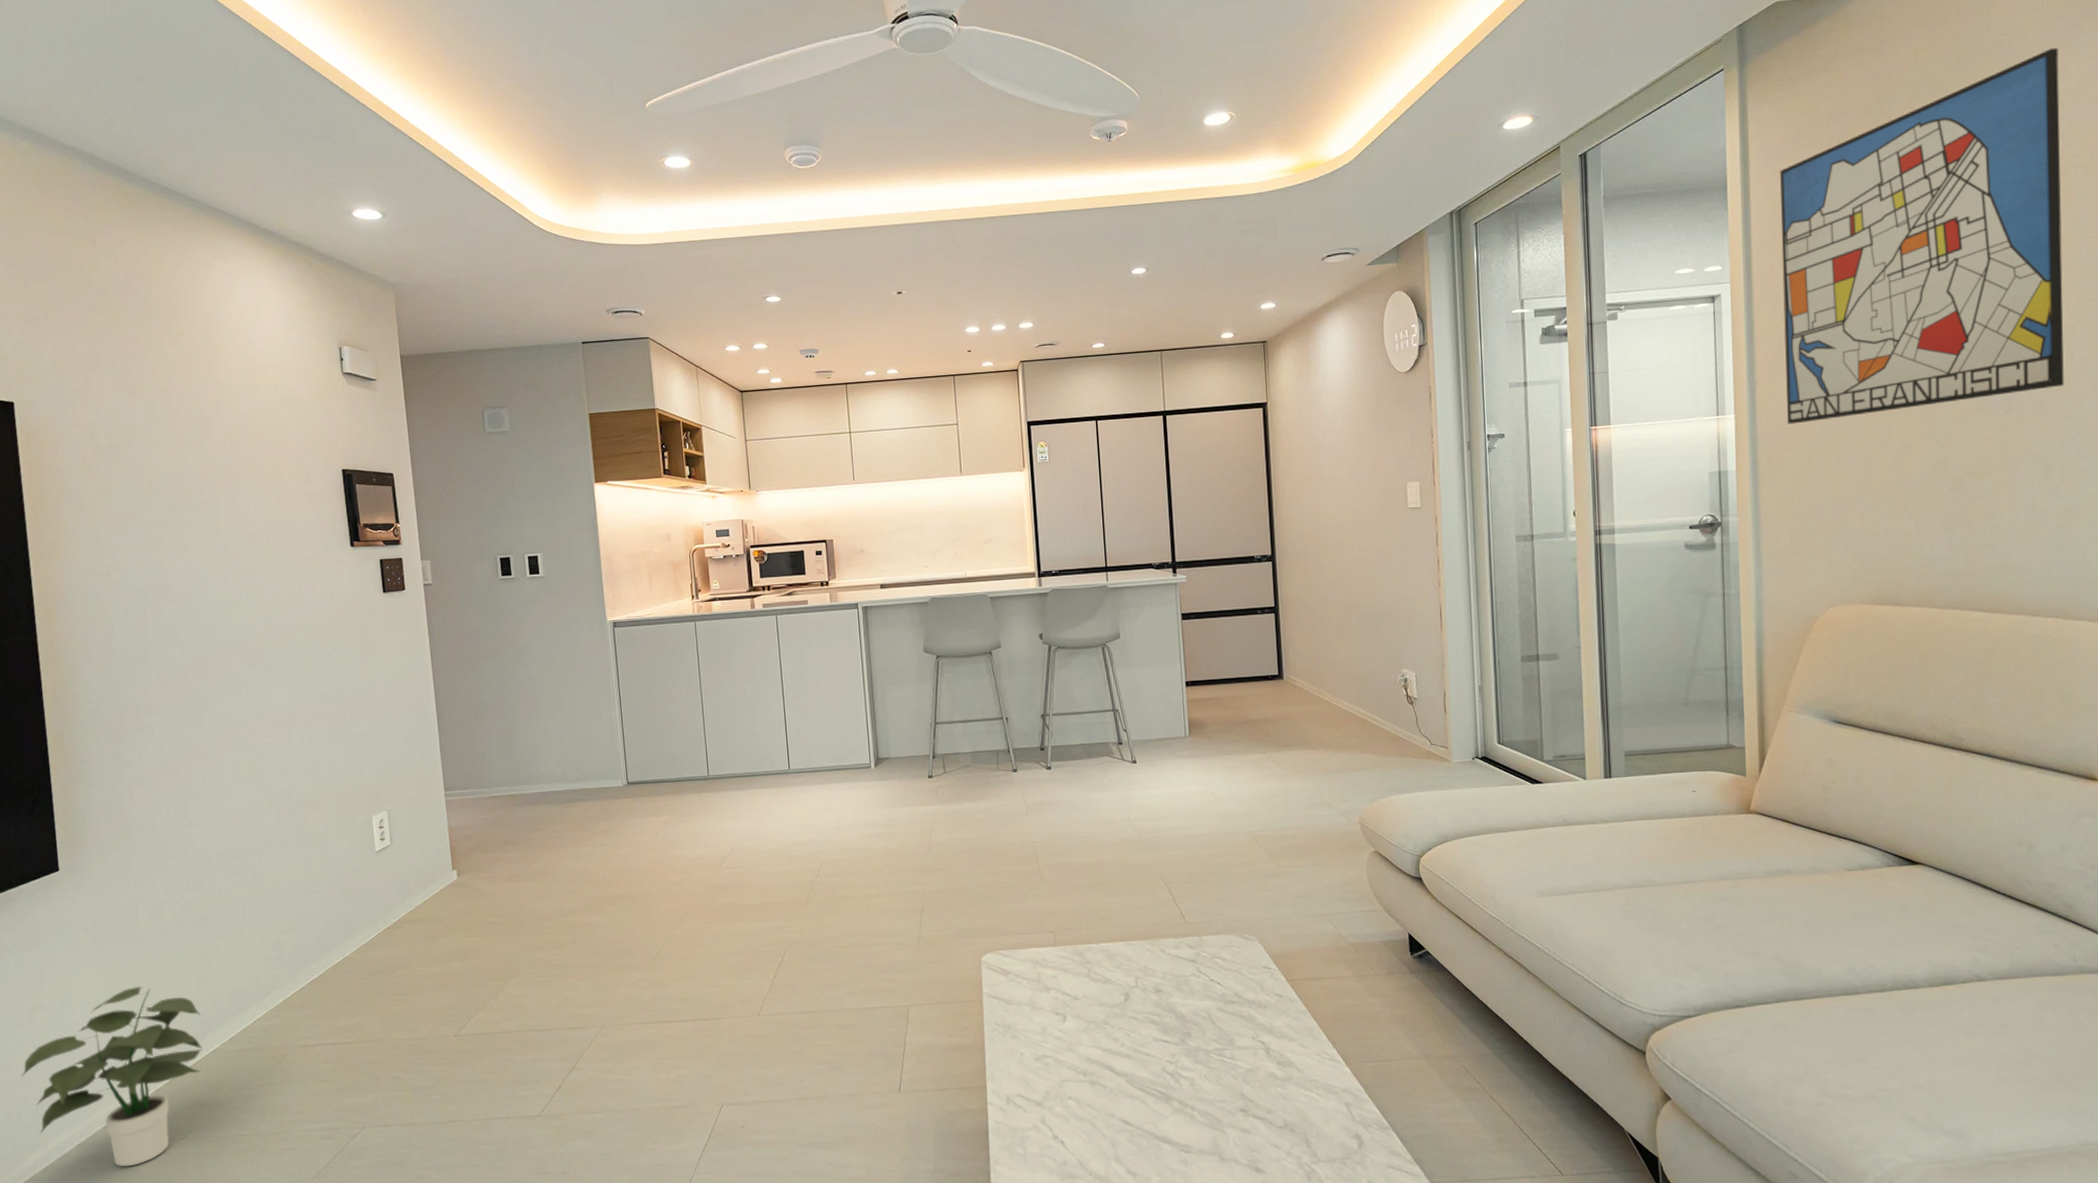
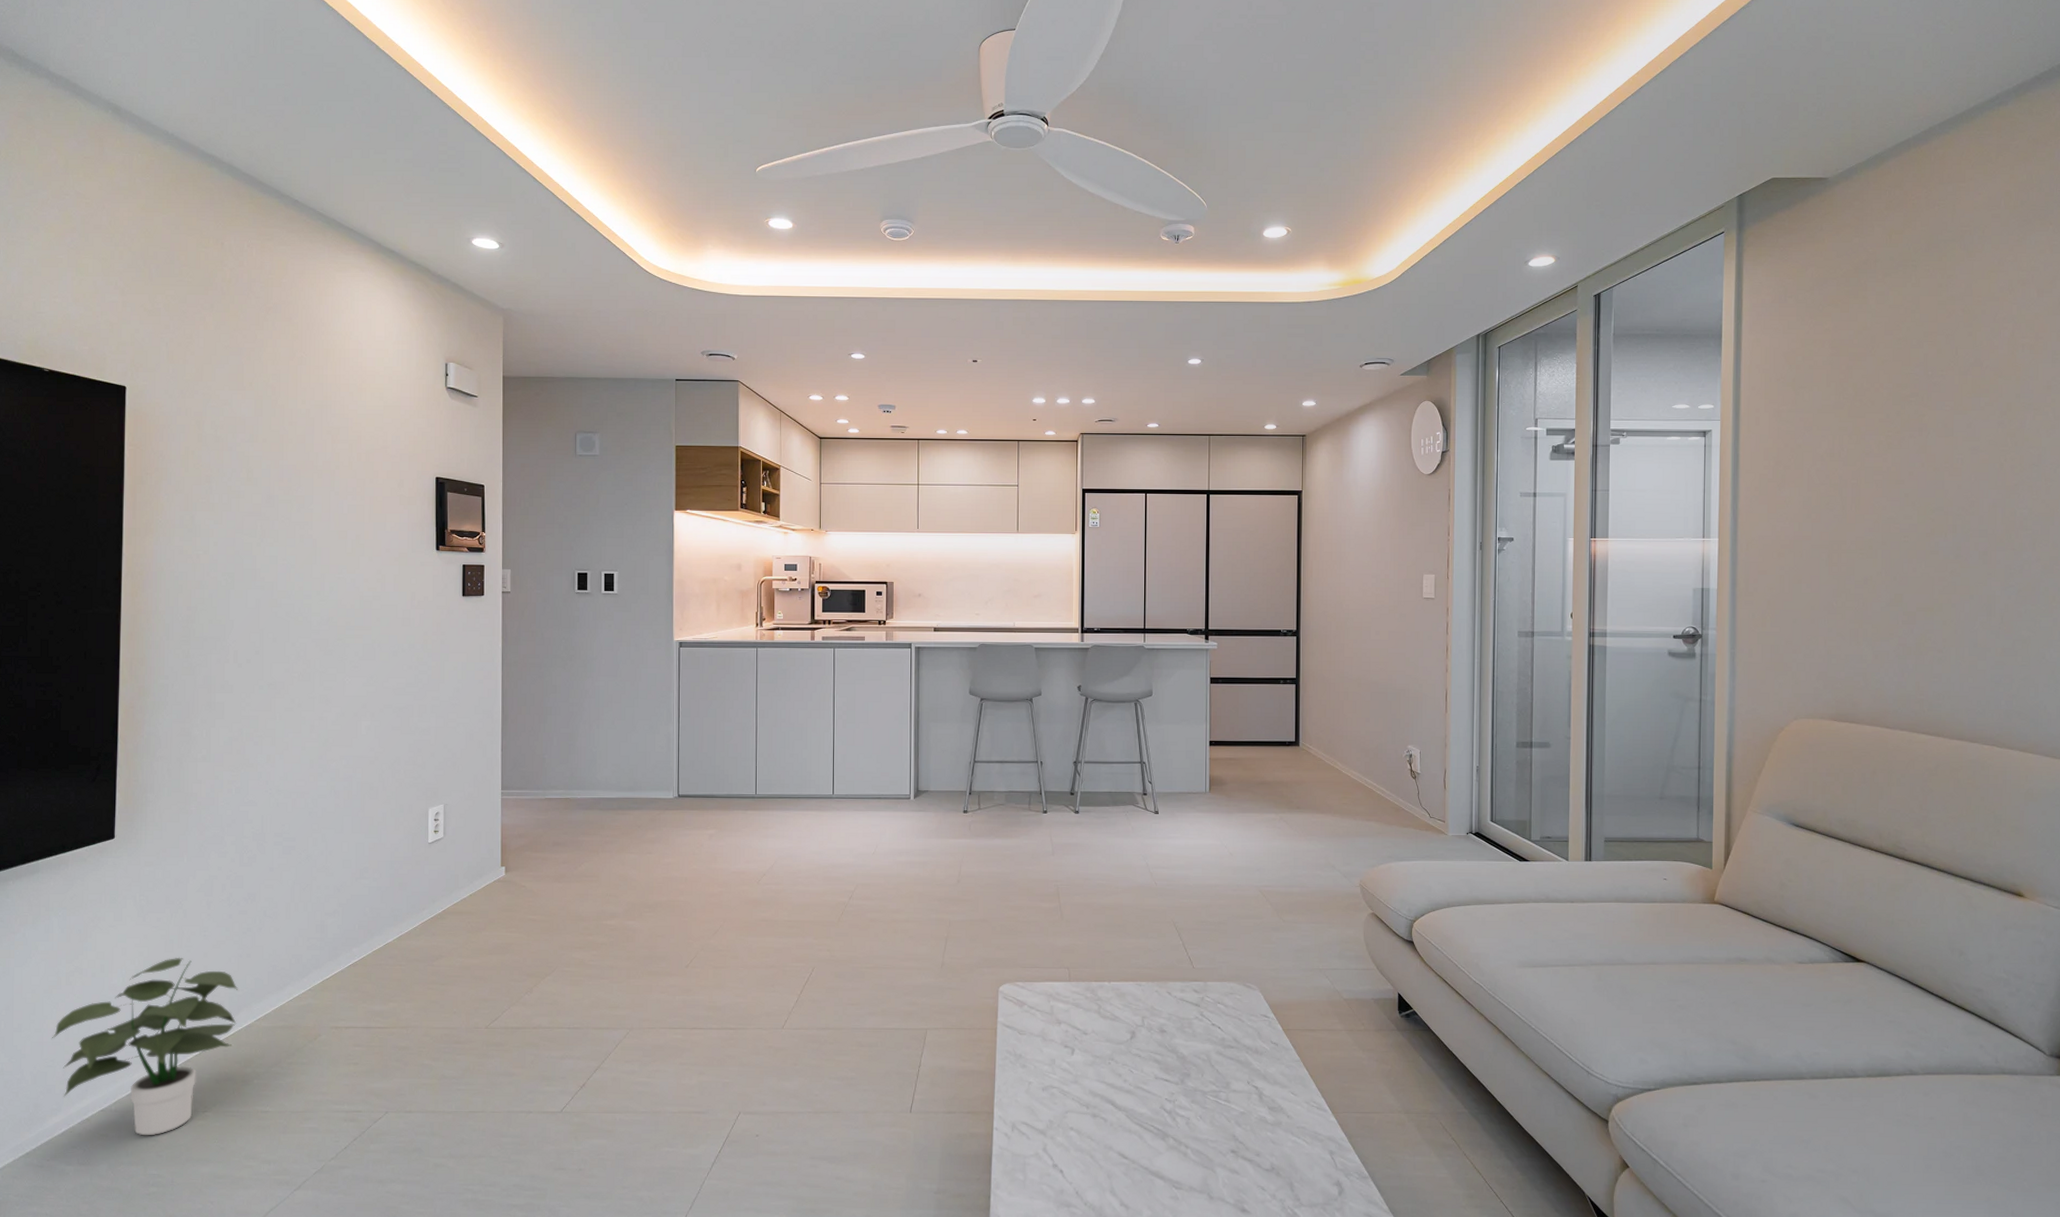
wall art: present [1780,47,2064,425] -> none [1765,241,2012,552]

